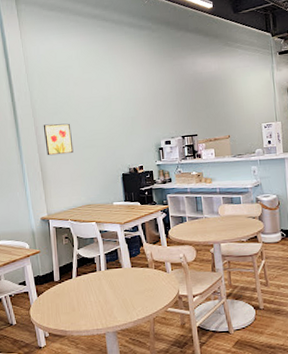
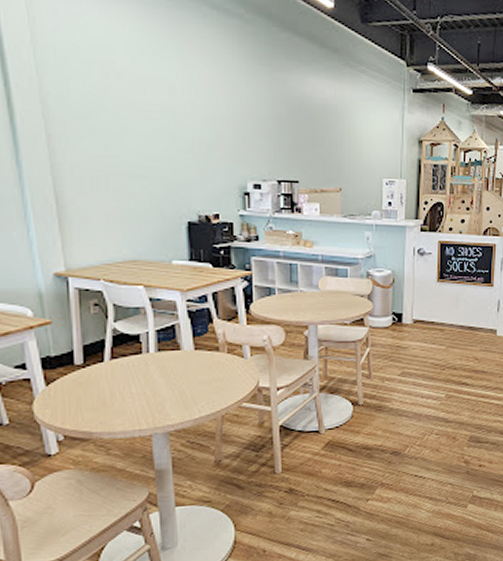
wall art: present [43,123,74,156] -> none [60,132,112,184]

